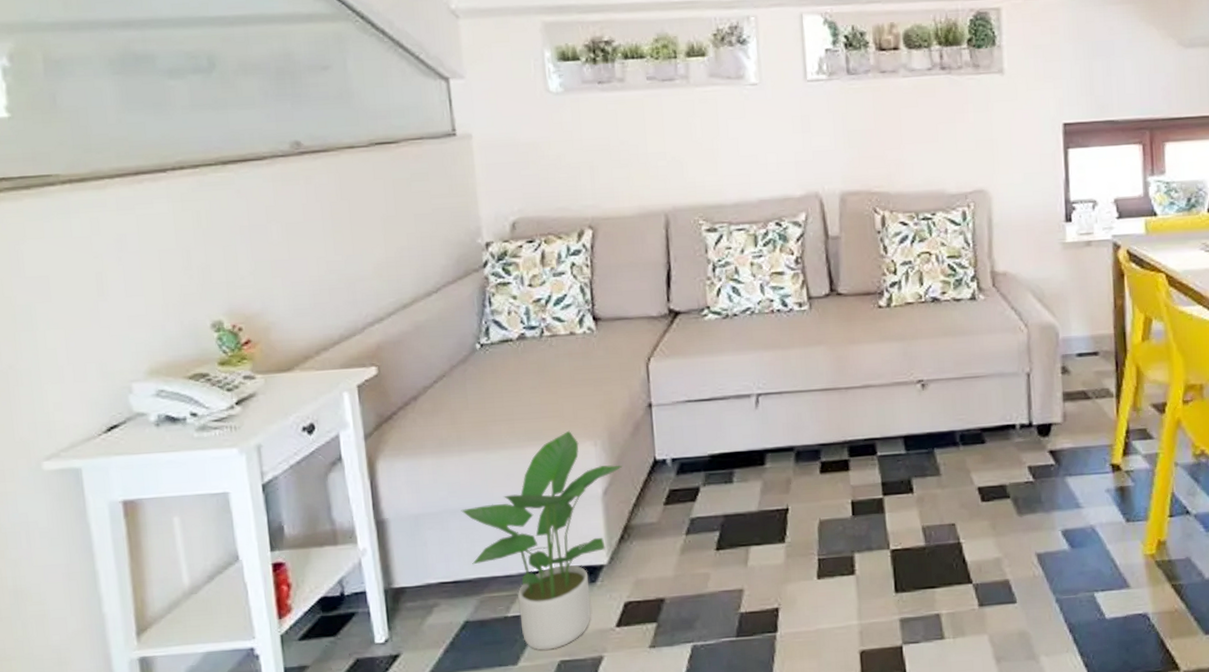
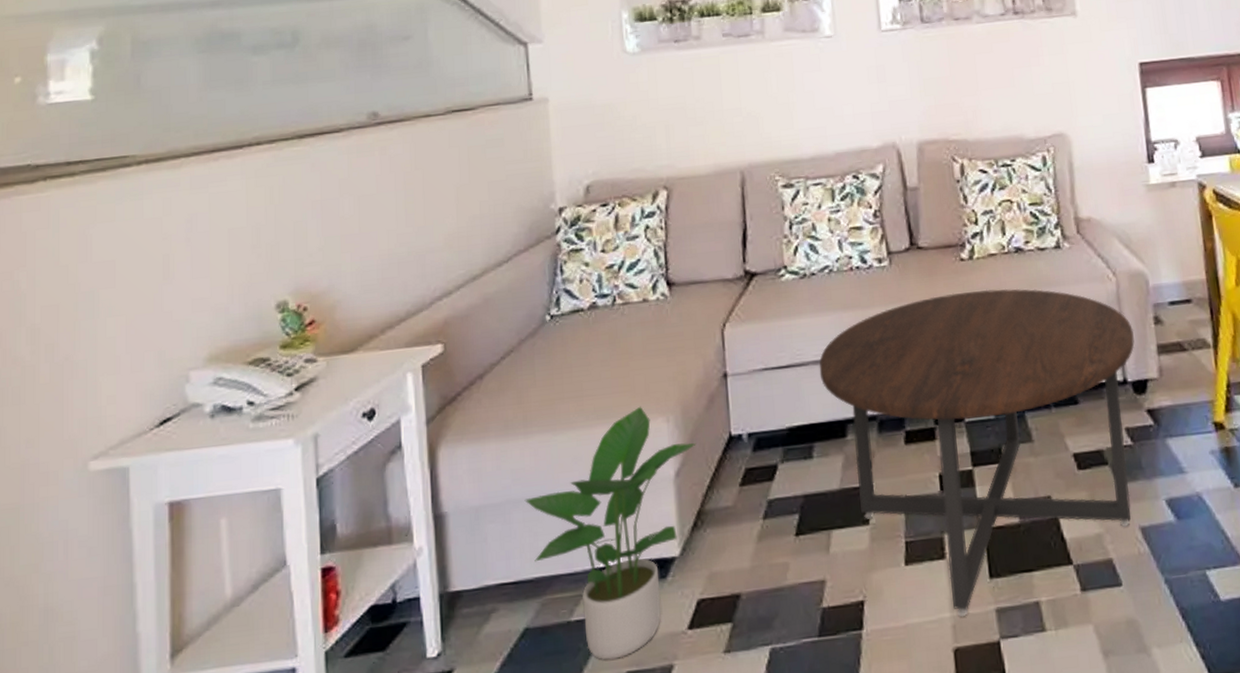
coffee table: none [740,335,1042,625] -> present [819,288,1135,618]

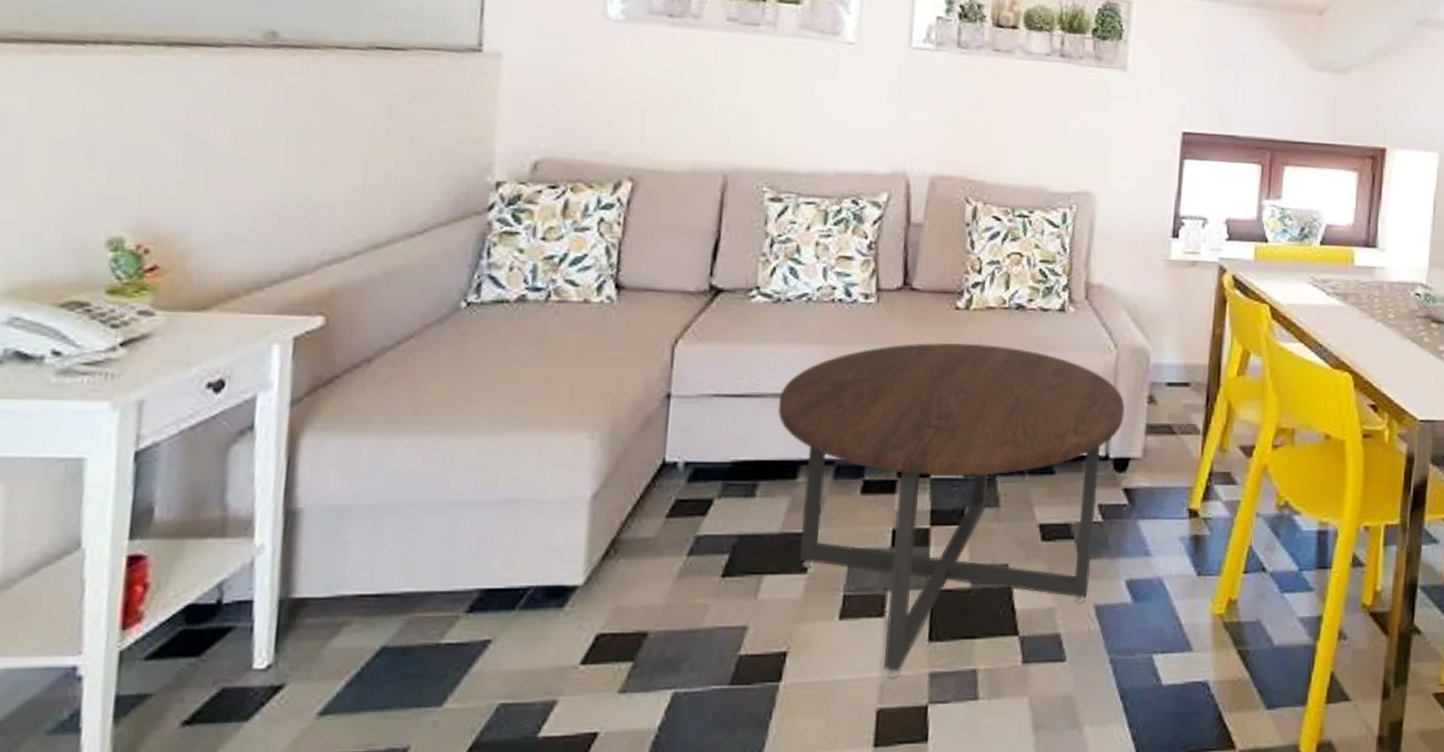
potted plant: present [524,406,696,661] -> none [403,417,622,689]

